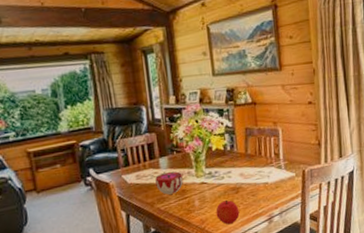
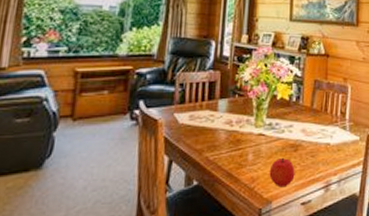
decorative bowl: present [155,171,183,195] -> none [209,116,240,143]

